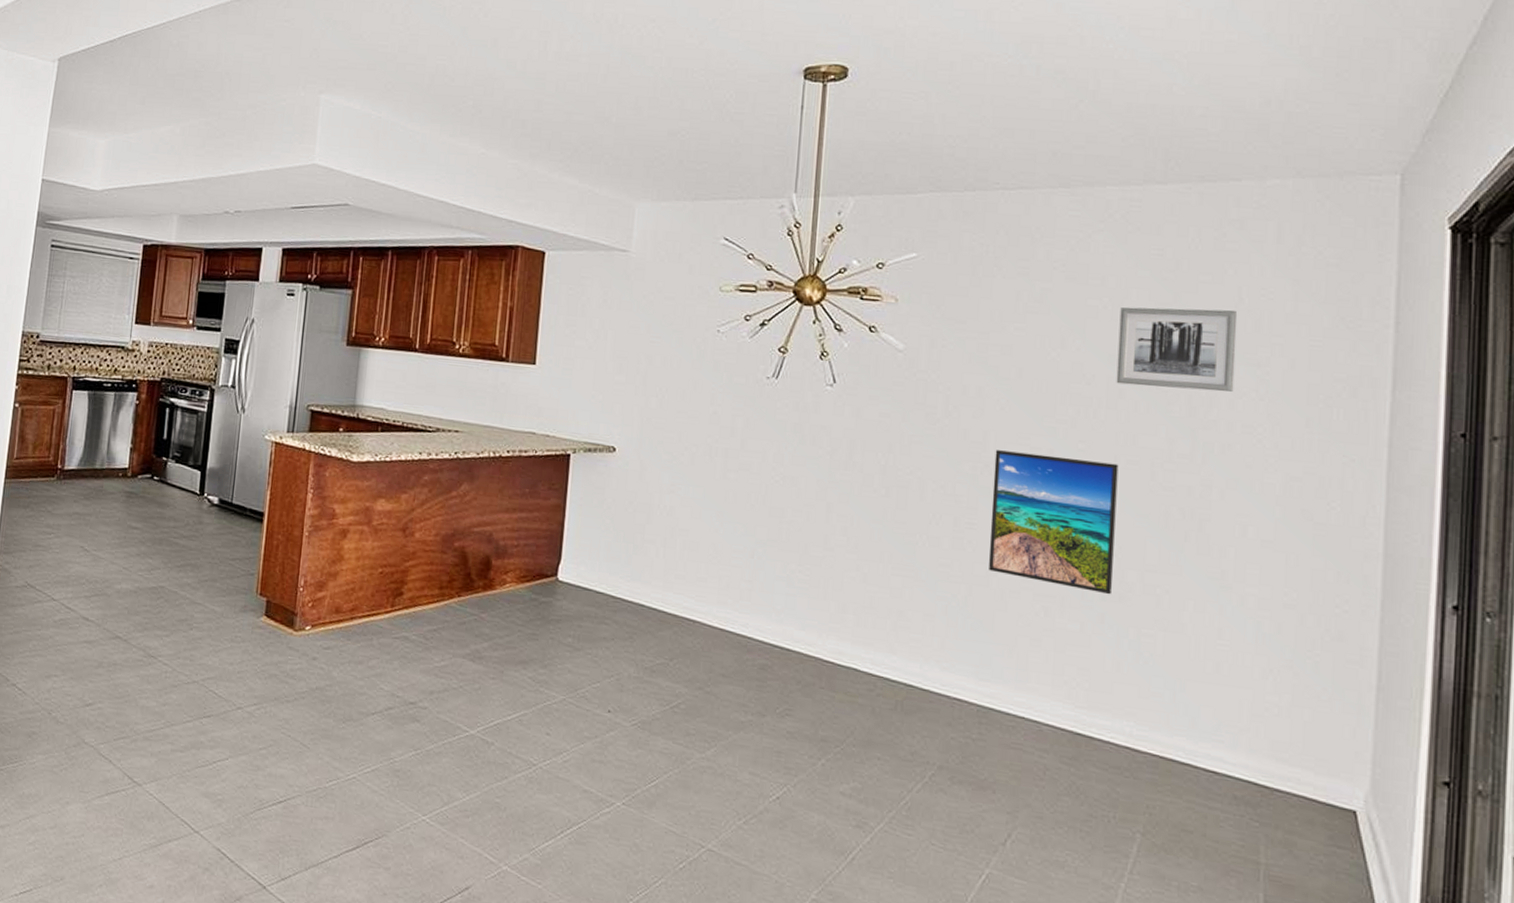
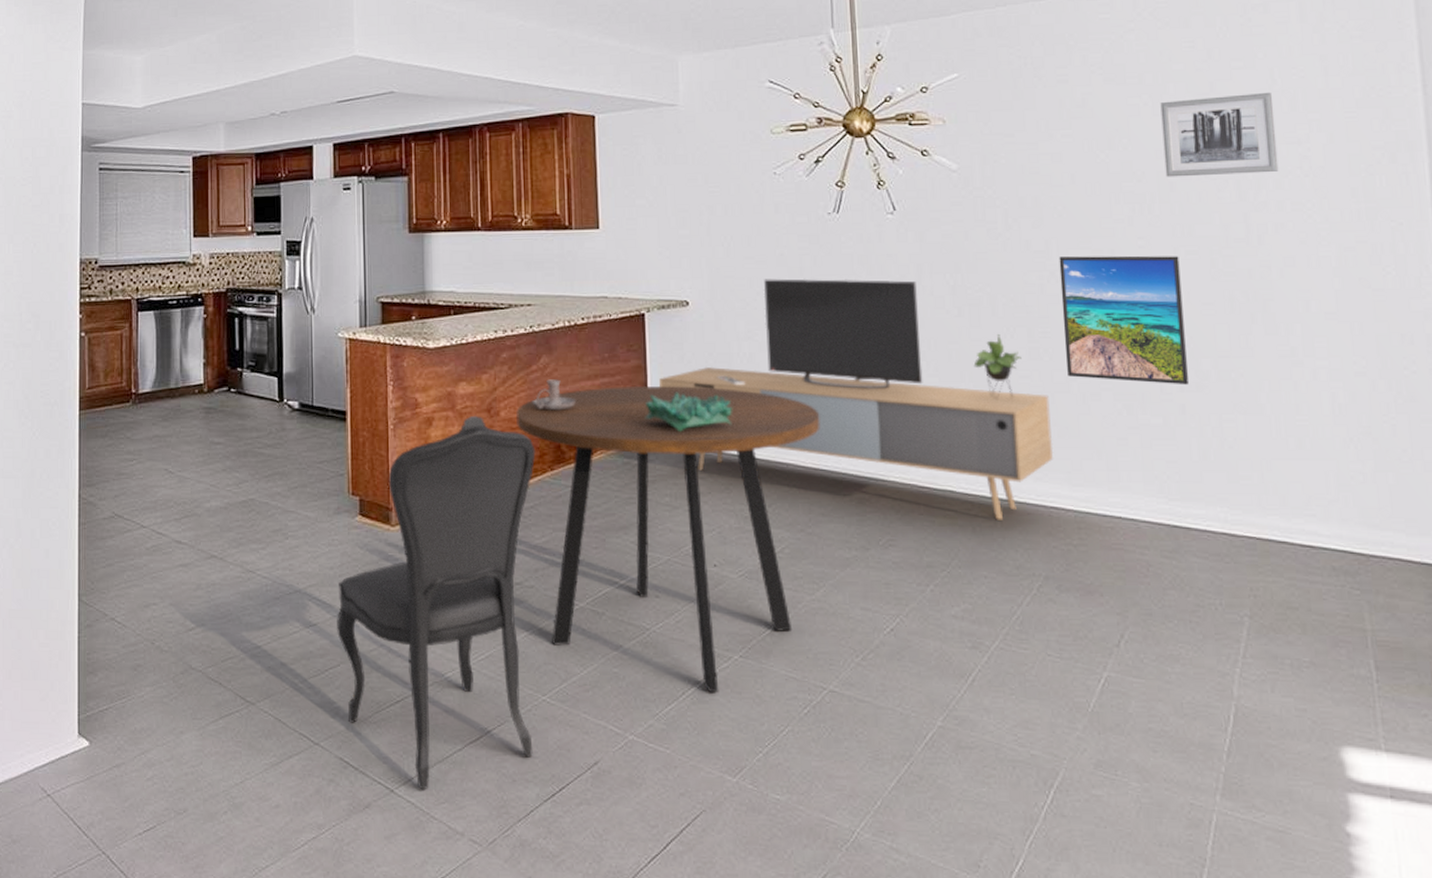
dining chair: none [229,533,446,891] -> present [337,415,536,790]
dining table: none [430,521,733,836] -> present [516,385,820,693]
candle holder: none [448,507,491,539] -> present [533,379,576,411]
decorative bowl: none [556,535,647,575] -> present [644,393,733,432]
media console: none [576,435,967,705] -> present [659,278,1054,520]

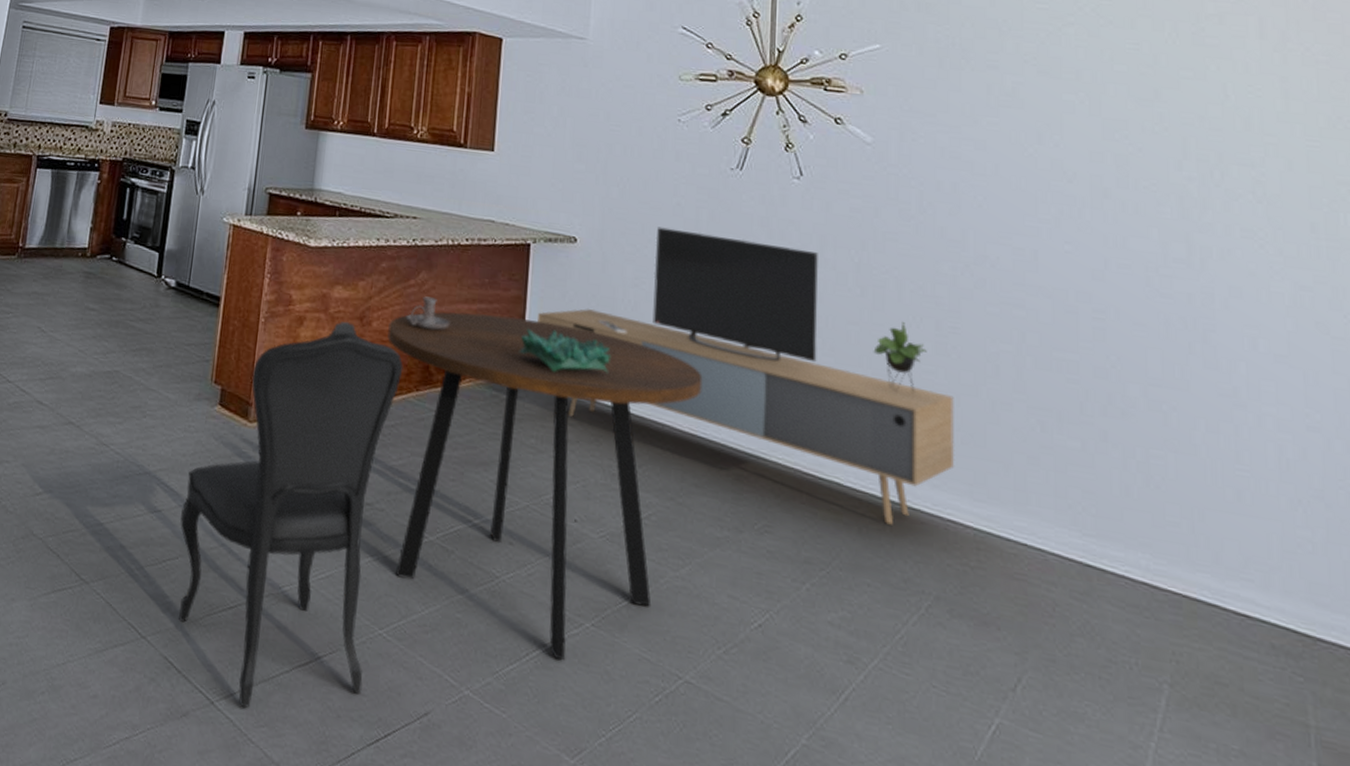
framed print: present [1059,255,1190,385] -> none [975,249,1114,410]
wall art: present [1160,92,1279,177] -> none [1098,102,1228,193]

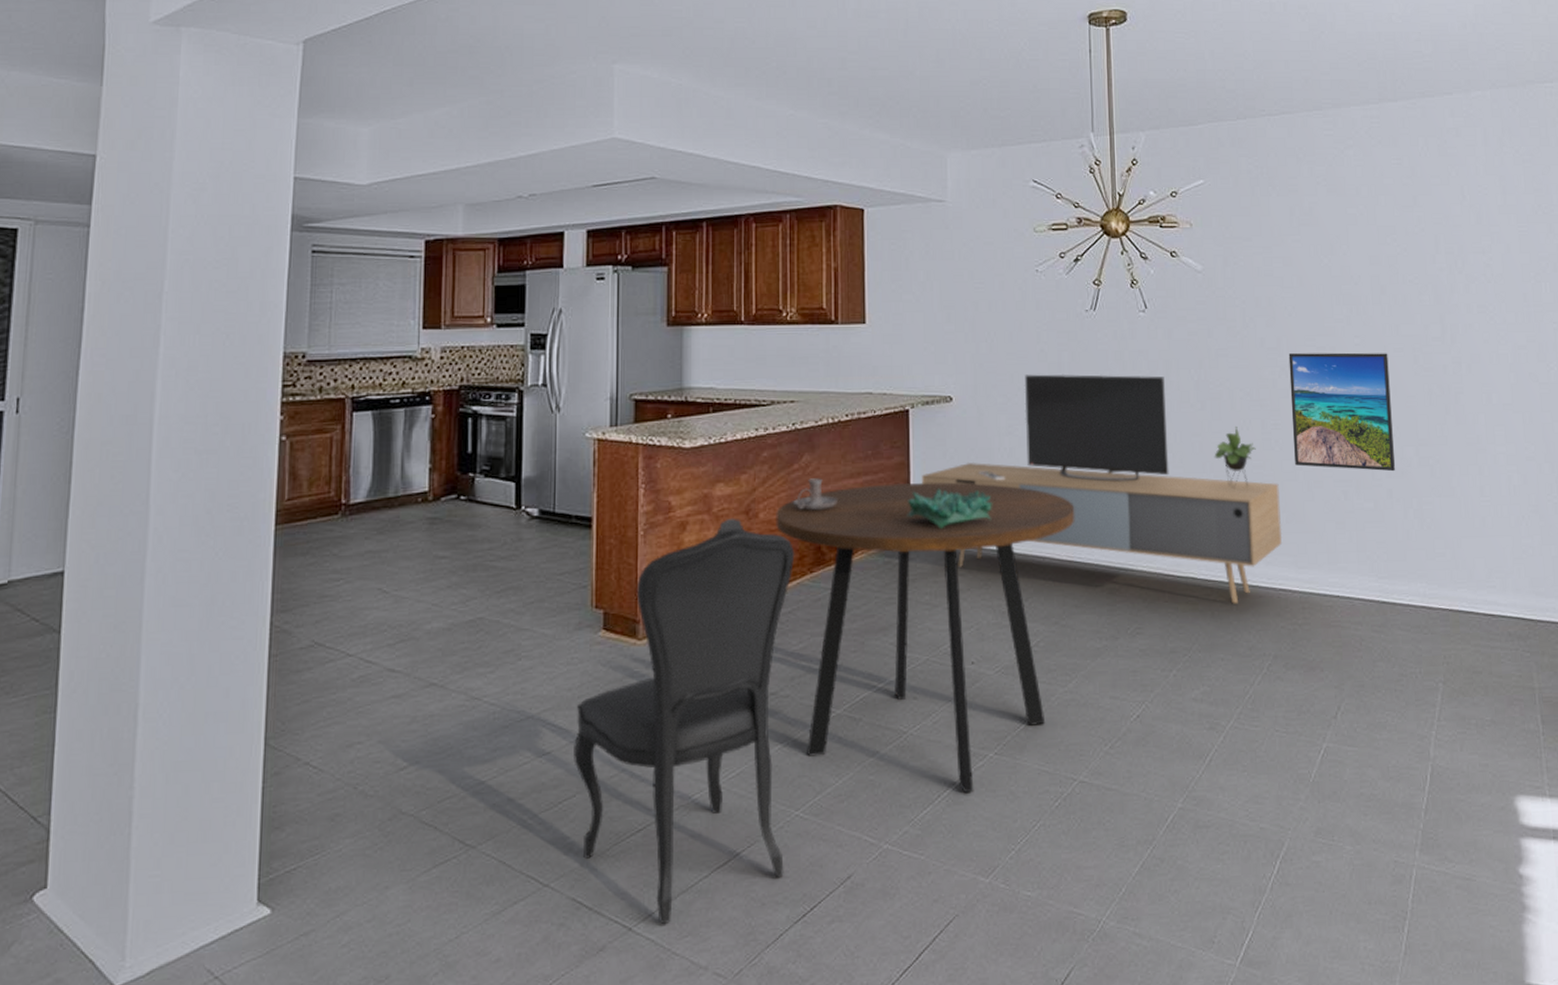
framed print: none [975,249,1114,410] -> present [1288,352,1396,472]

